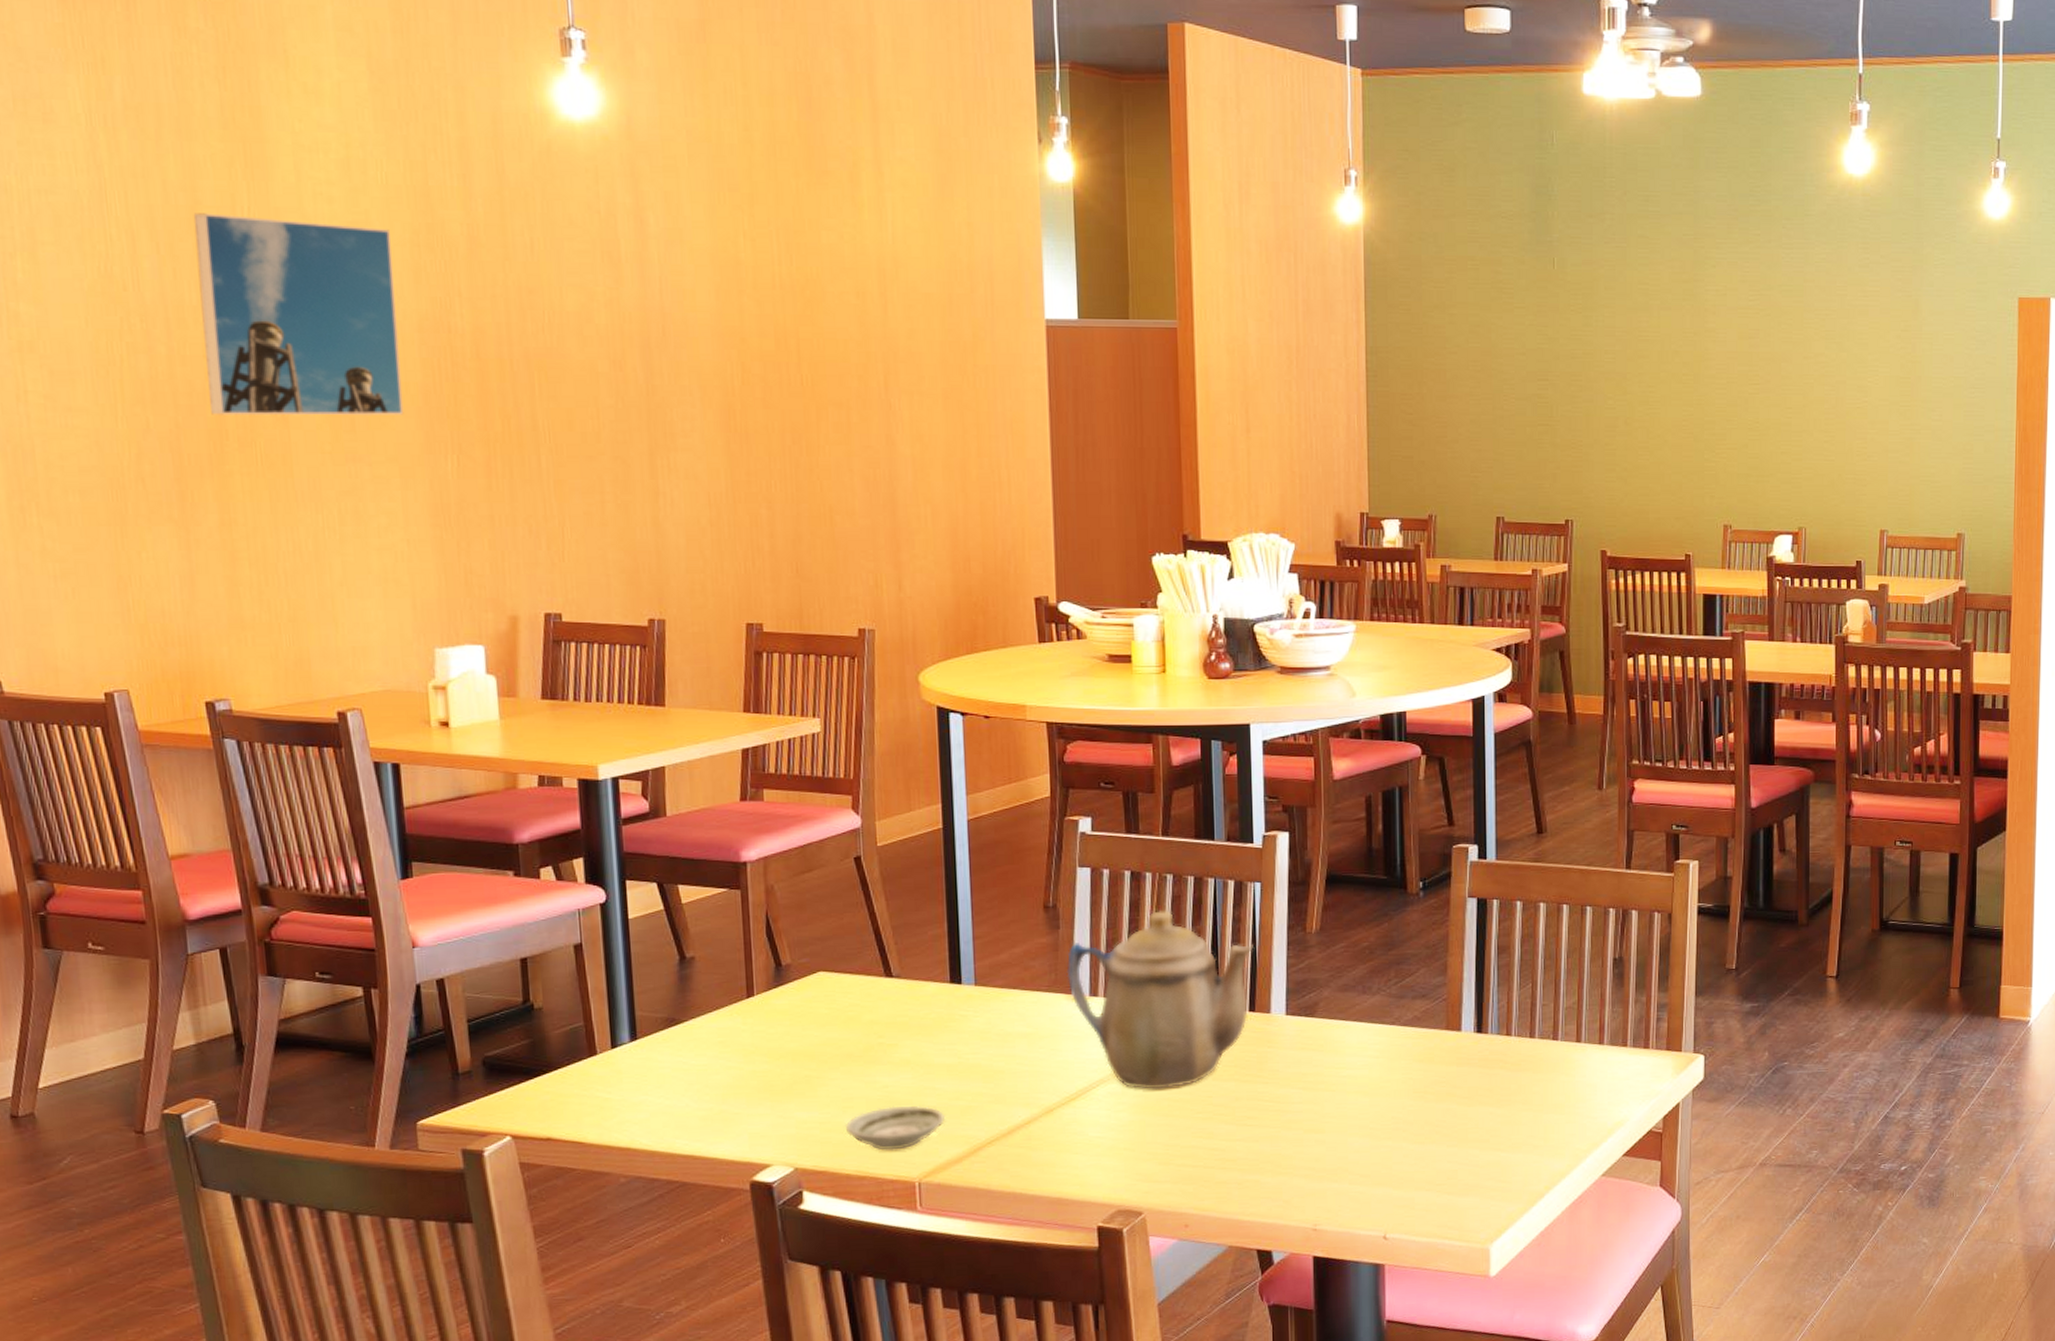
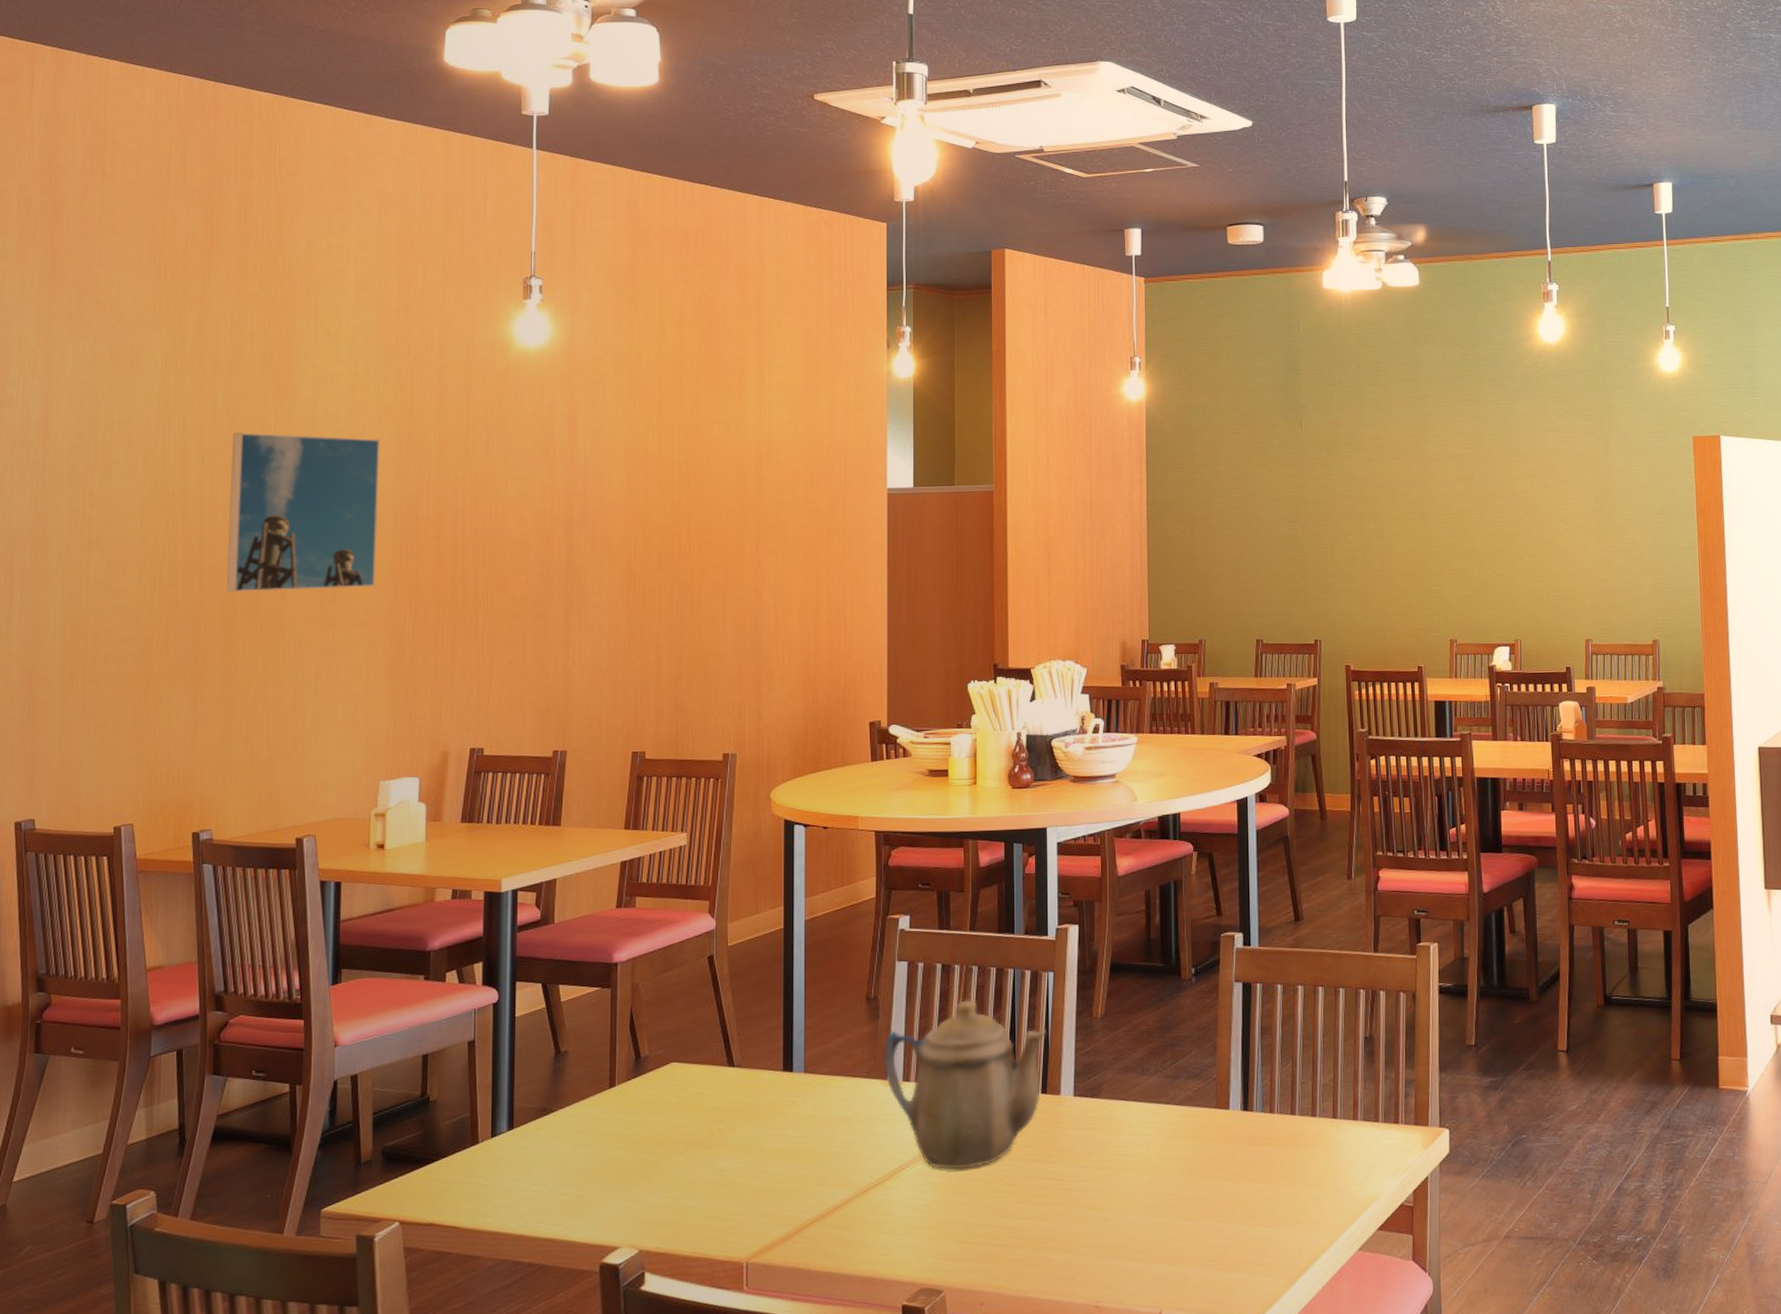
saucer: present [845,1106,946,1151] -> none [685,1189,773,1232]

